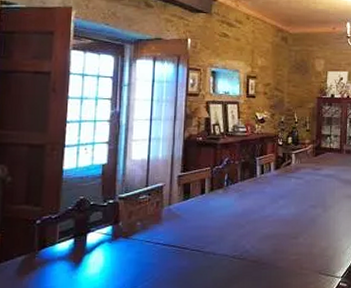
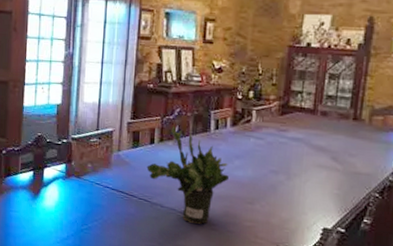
potted plant: none [198,174,275,266] -> present [146,125,229,224]

